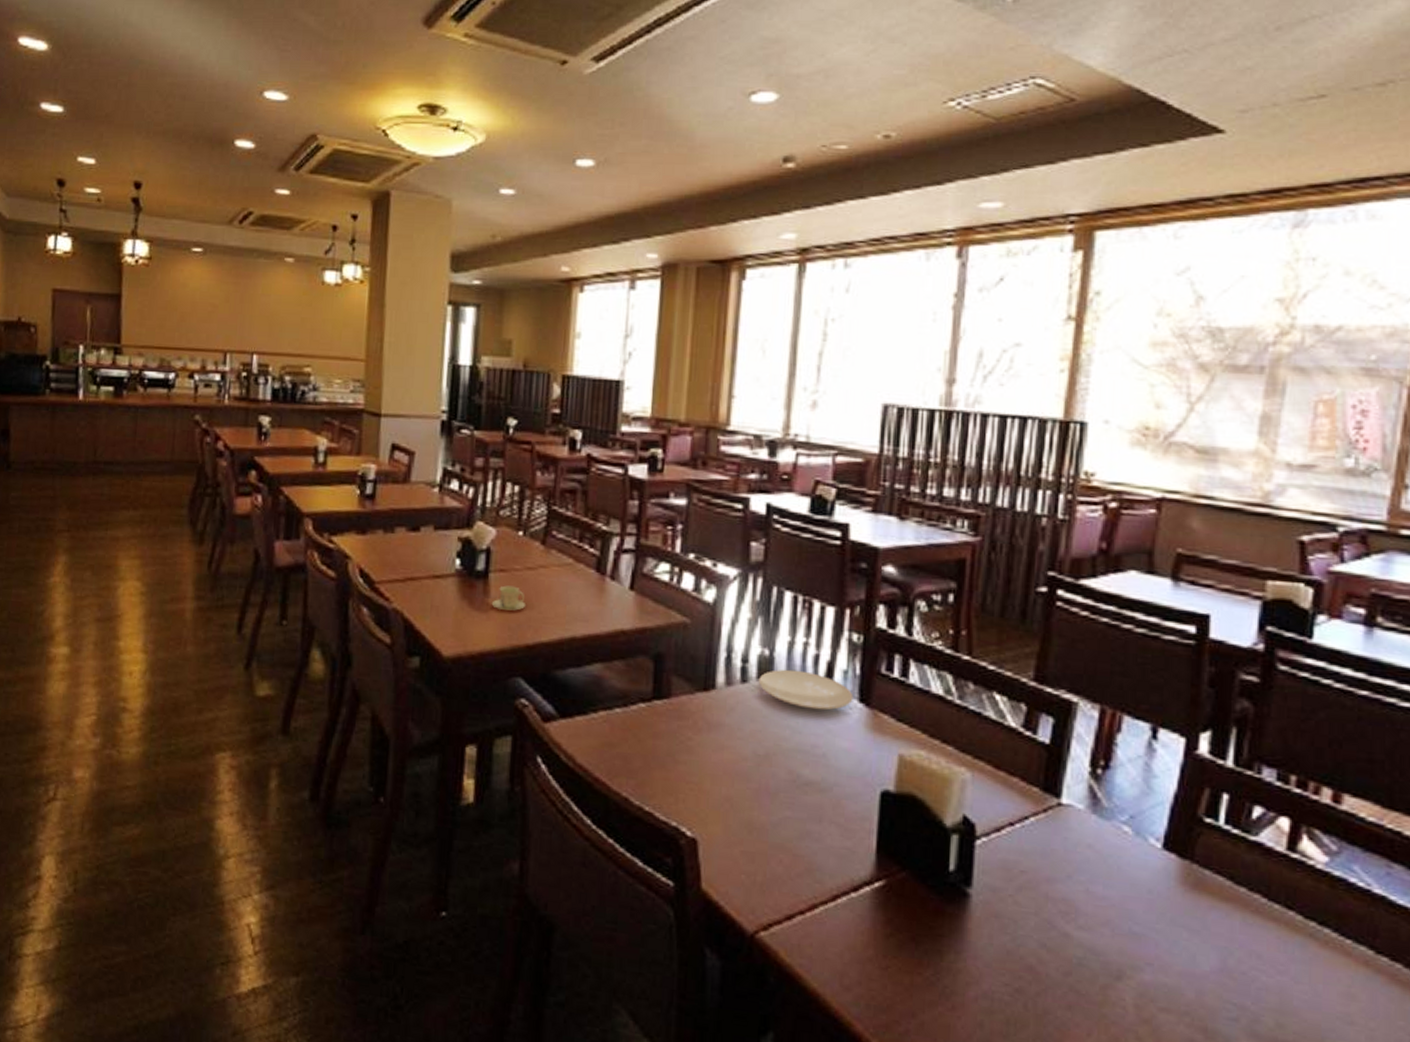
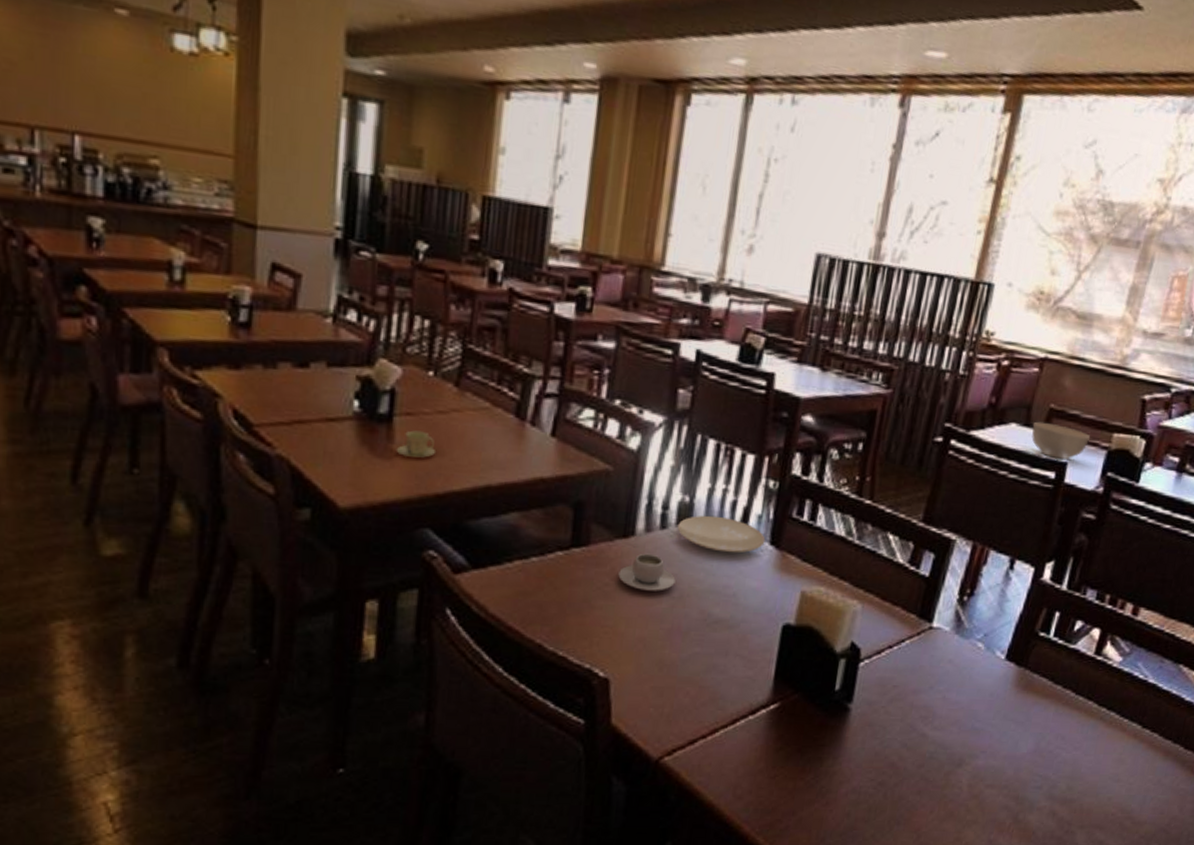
teacup: none [701,707,760,748] -> present [618,553,676,592]
bowl: none [1157,568,1237,612] -> present [1031,421,1091,460]

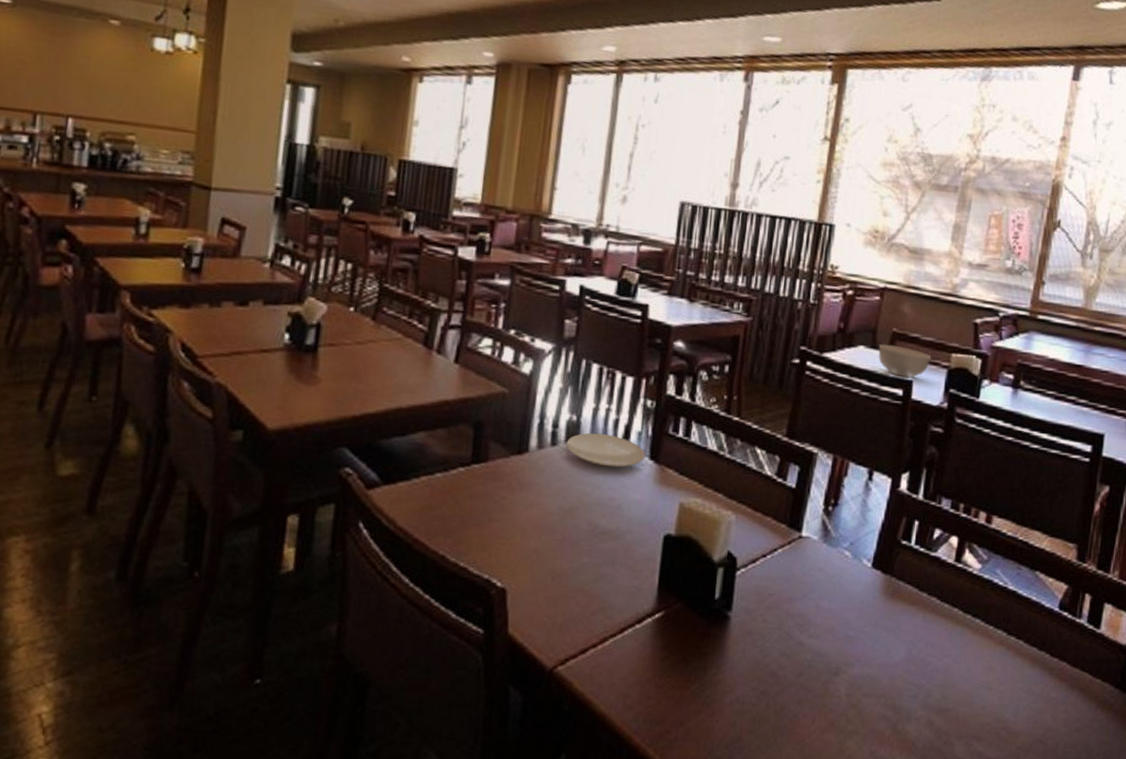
cup and saucer: present [396,430,437,458] -> none [319,359,355,384]
teacup: present [618,553,676,592] -> none [514,468,566,504]

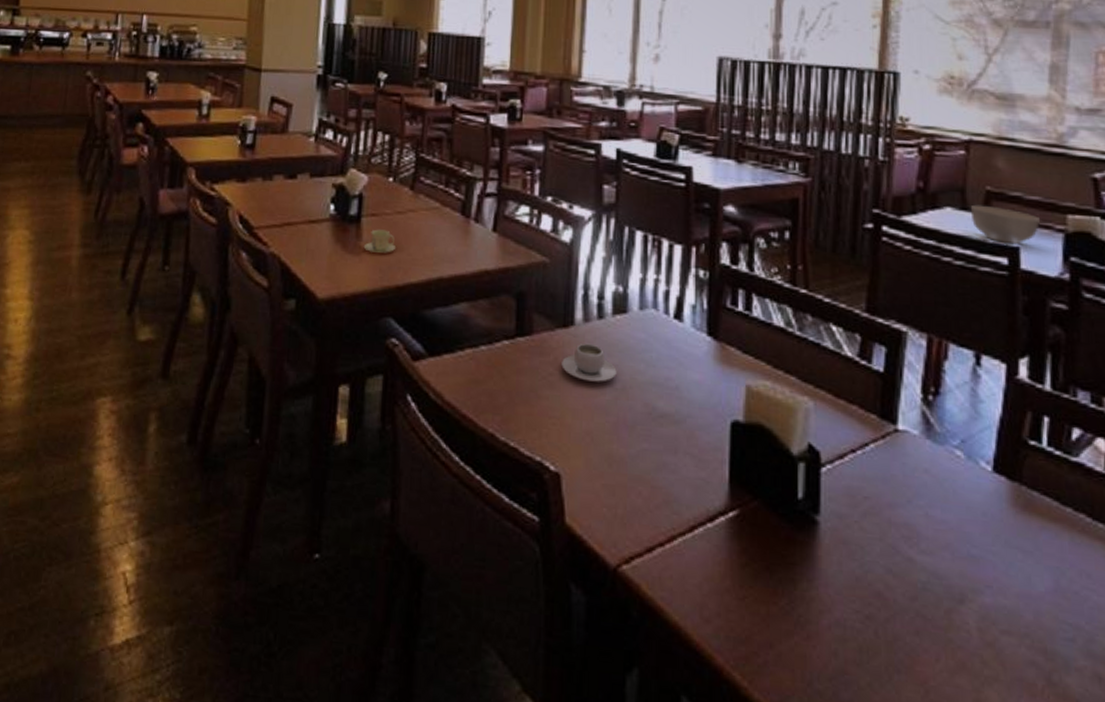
cup and saucer: none [319,359,355,384] -> present [363,229,397,253]
teacup: none [514,468,566,504] -> present [561,343,617,382]
plate: present [566,432,646,468] -> none [614,305,702,344]

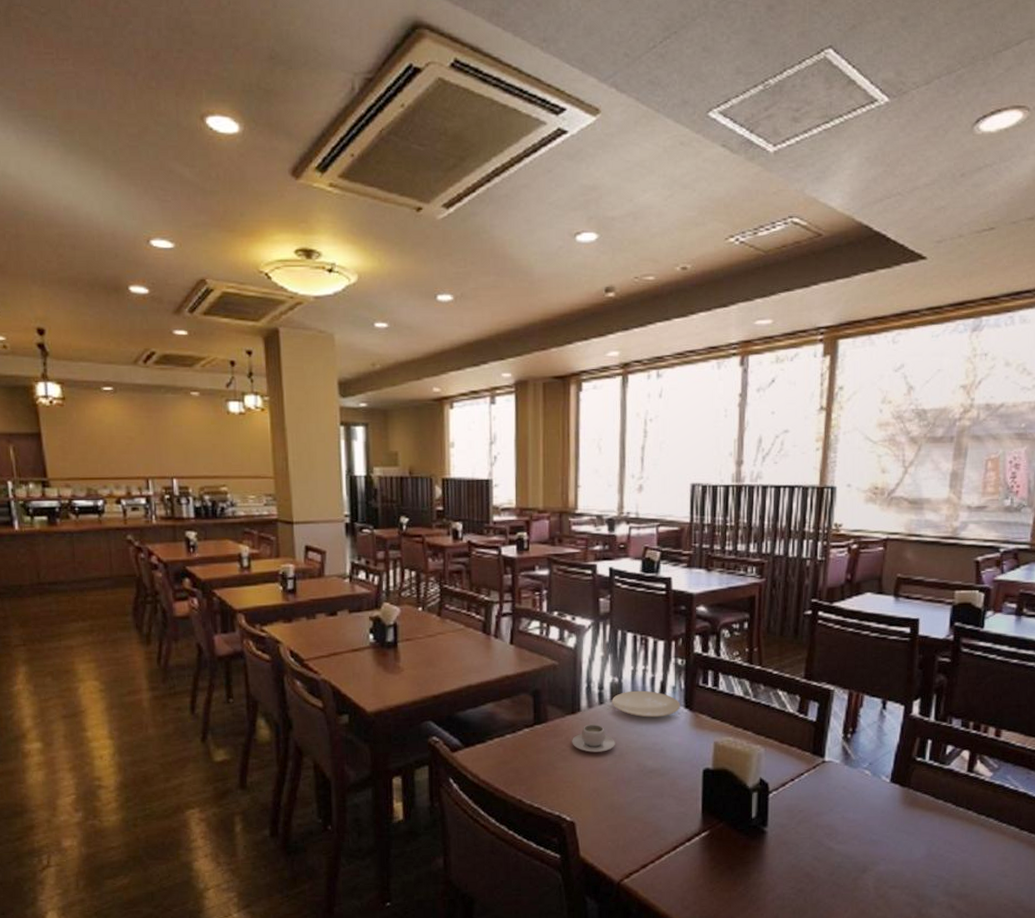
cup and saucer: present [363,229,397,253] -> none [402,651,430,670]
plate: none [614,305,702,344] -> present [612,690,681,718]
bowl: present [970,204,1041,245] -> none [885,589,936,617]

